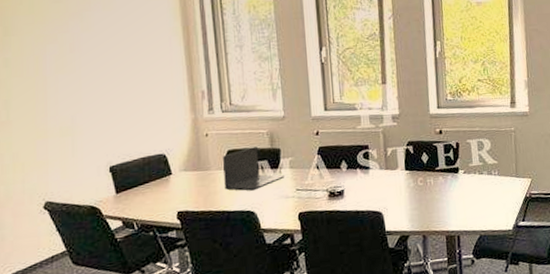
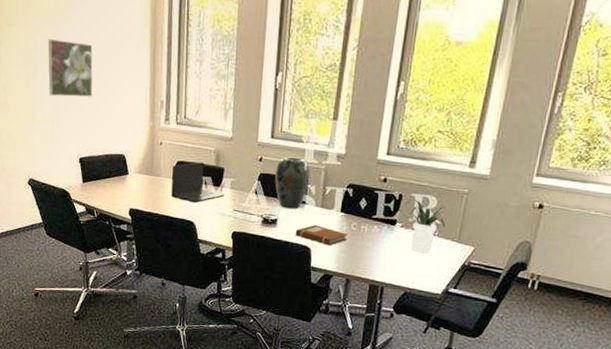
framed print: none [59,43,120,104] -> present [47,38,93,97]
vase: none [334,125,370,178] -> present [275,157,311,209]
notebook: none [364,187,416,206] -> present [295,224,347,246]
potted plant: none [460,144,510,196] -> present [401,199,458,255]

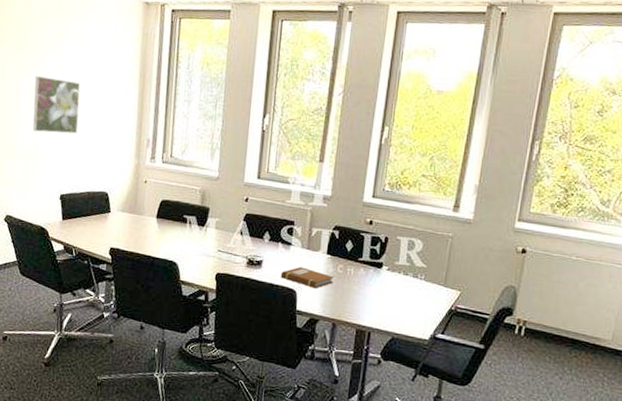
laptop: present [171,162,224,203] -> none [154,201,209,243]
vase: present [275,157,311,209] -> none [261,197,297,251]
potted plant: present [401,199,458,255] -> none [388,242,443,299]

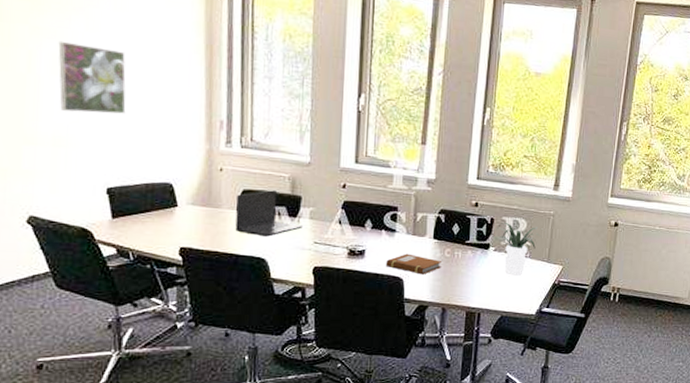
laptop: none [154,201,209,243] -> present [235,190,302,237]
potted plant: none [388,242,443,299] -> present [494,223,546,277]

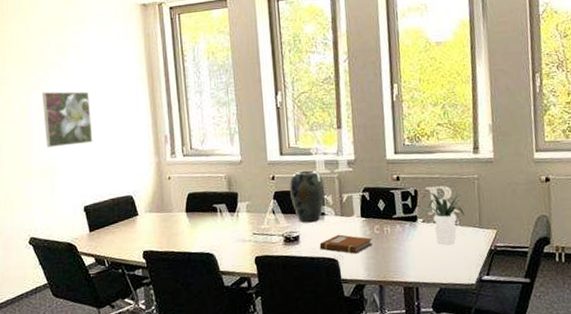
laptop: present [235,190,302,237] -> none [184,190,241,233]
vase: none [361,183,400,238] -> present [289,170,325,223]

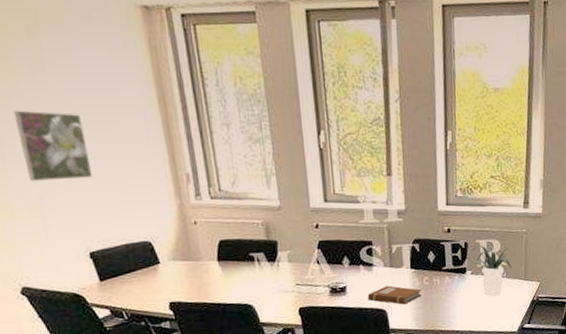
vase: present [289,170,325,223] -> none [335,219,374,274]

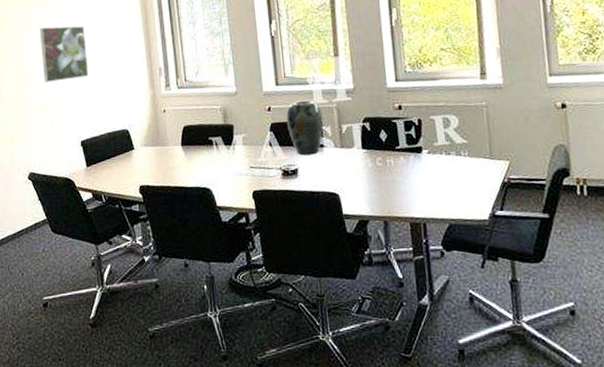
vase: none [335,219,374,274] -> present [286,100,324,156]
notebook: present [367,285,422,305] -> none [319,167,375,188]
potted plant: present [469,245,520,297] -> none [423,121,482,179]

